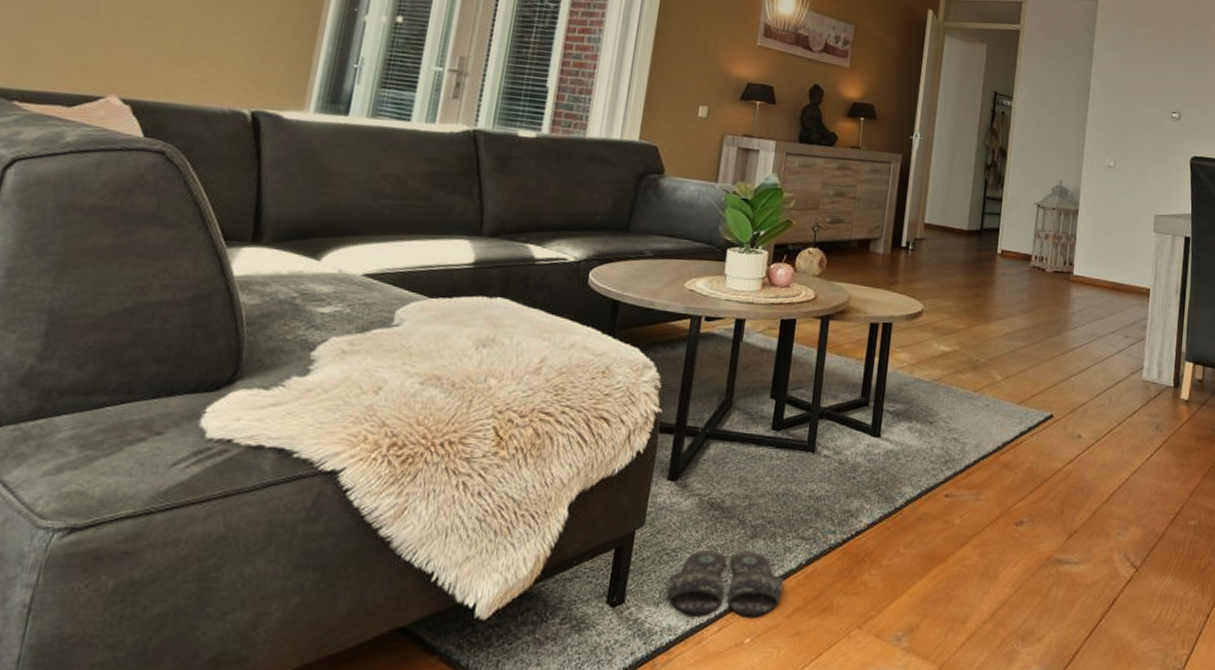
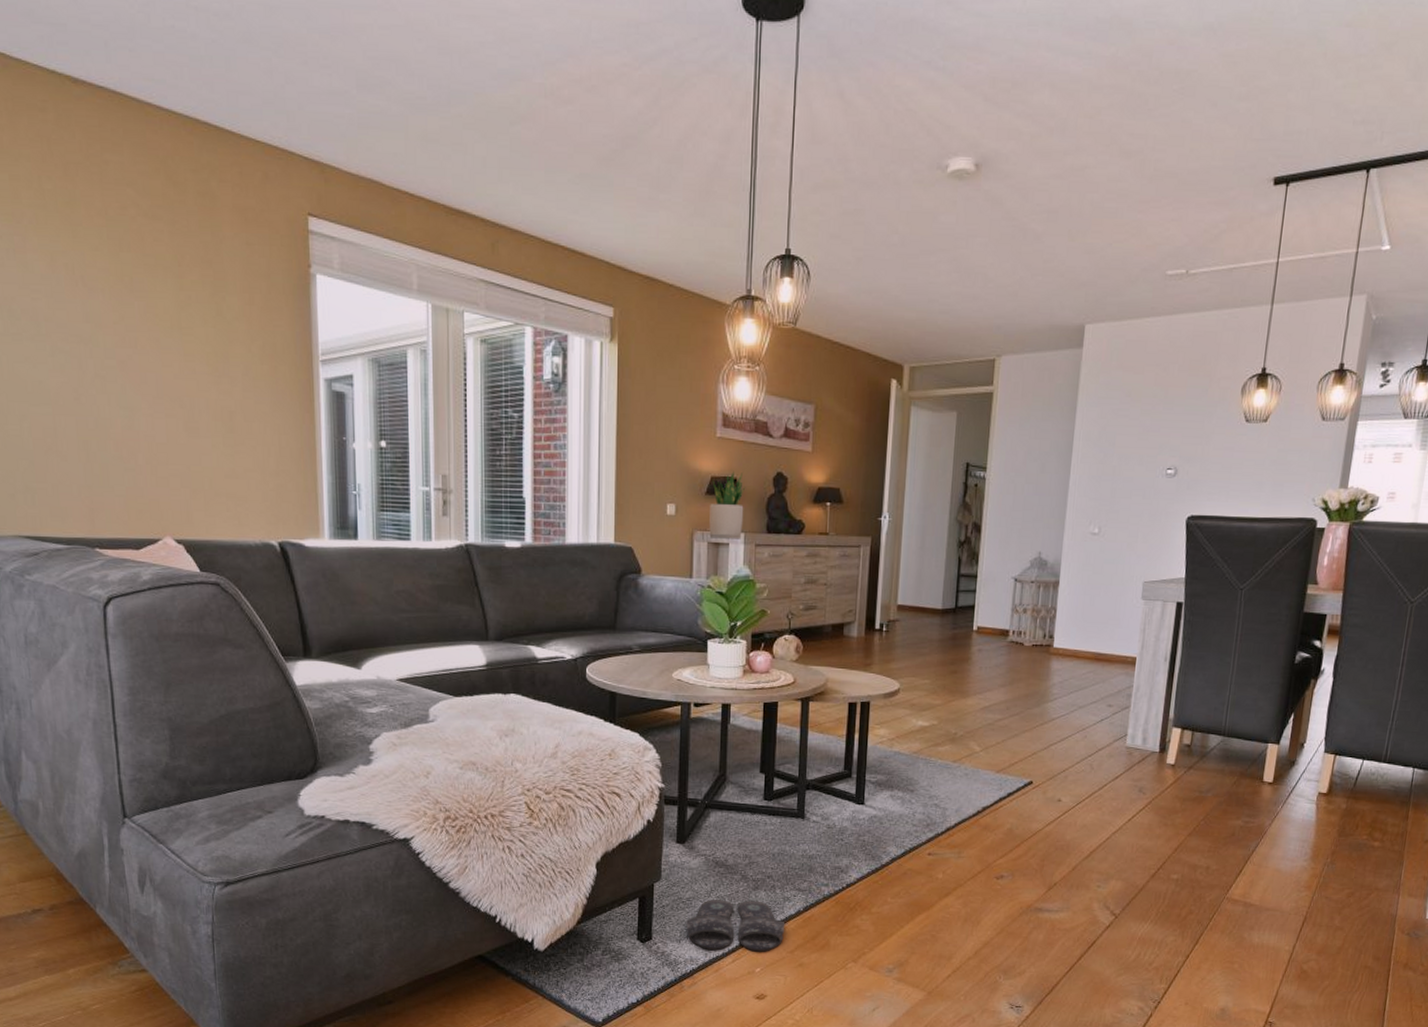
planter: none [740,80,782,147] -> present [709,471,746,539]

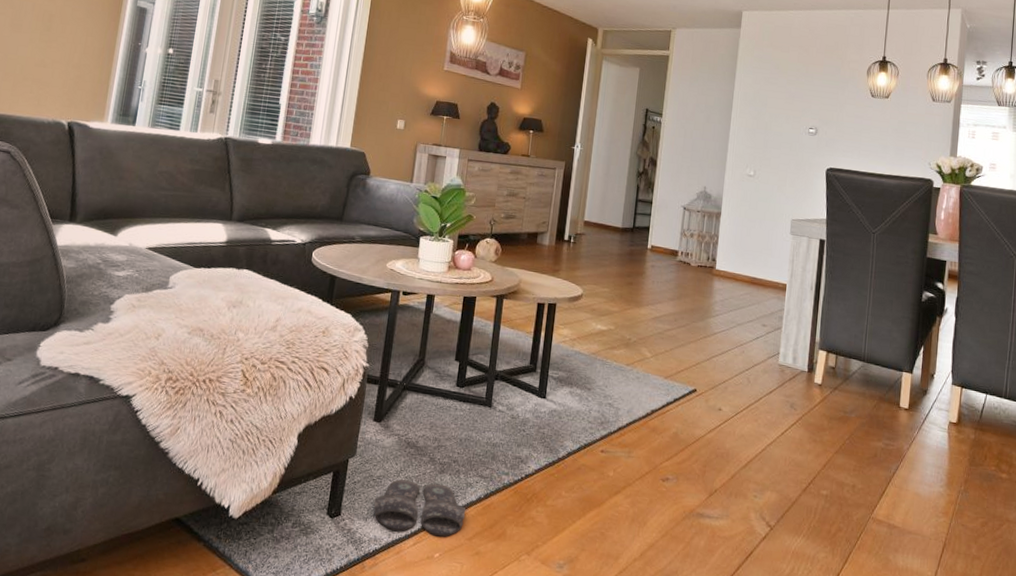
planter: present [709,471,746,539] -> none [430,98,464,154]

